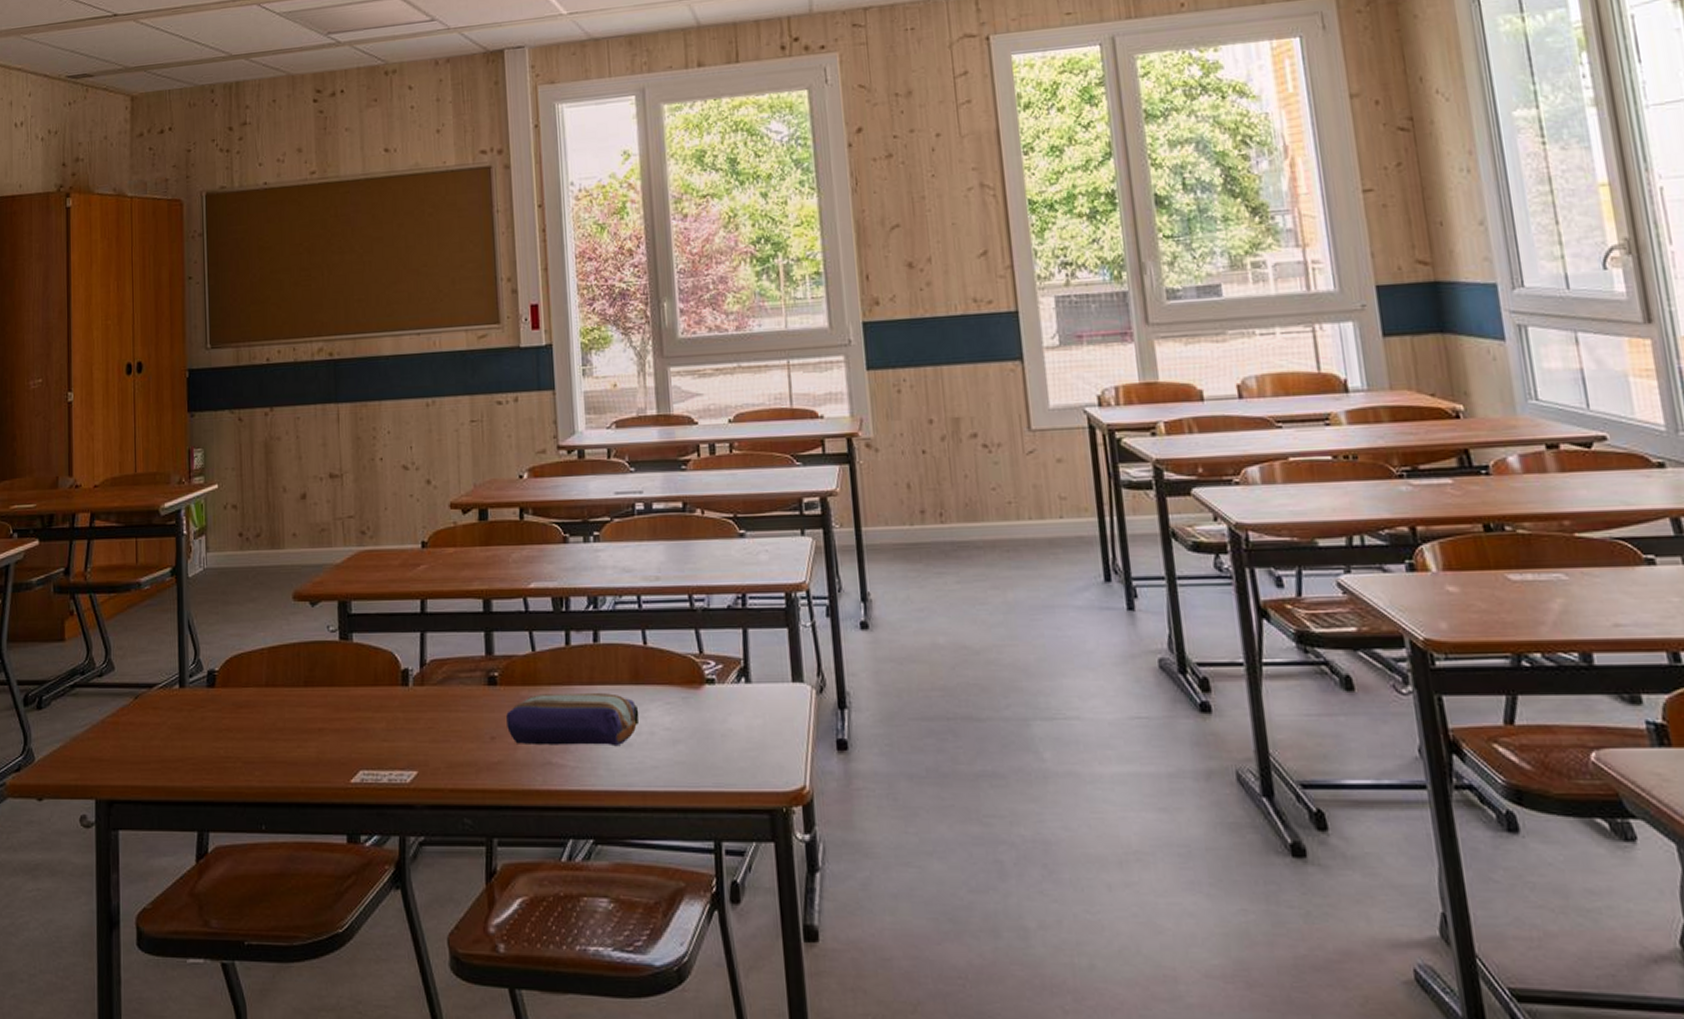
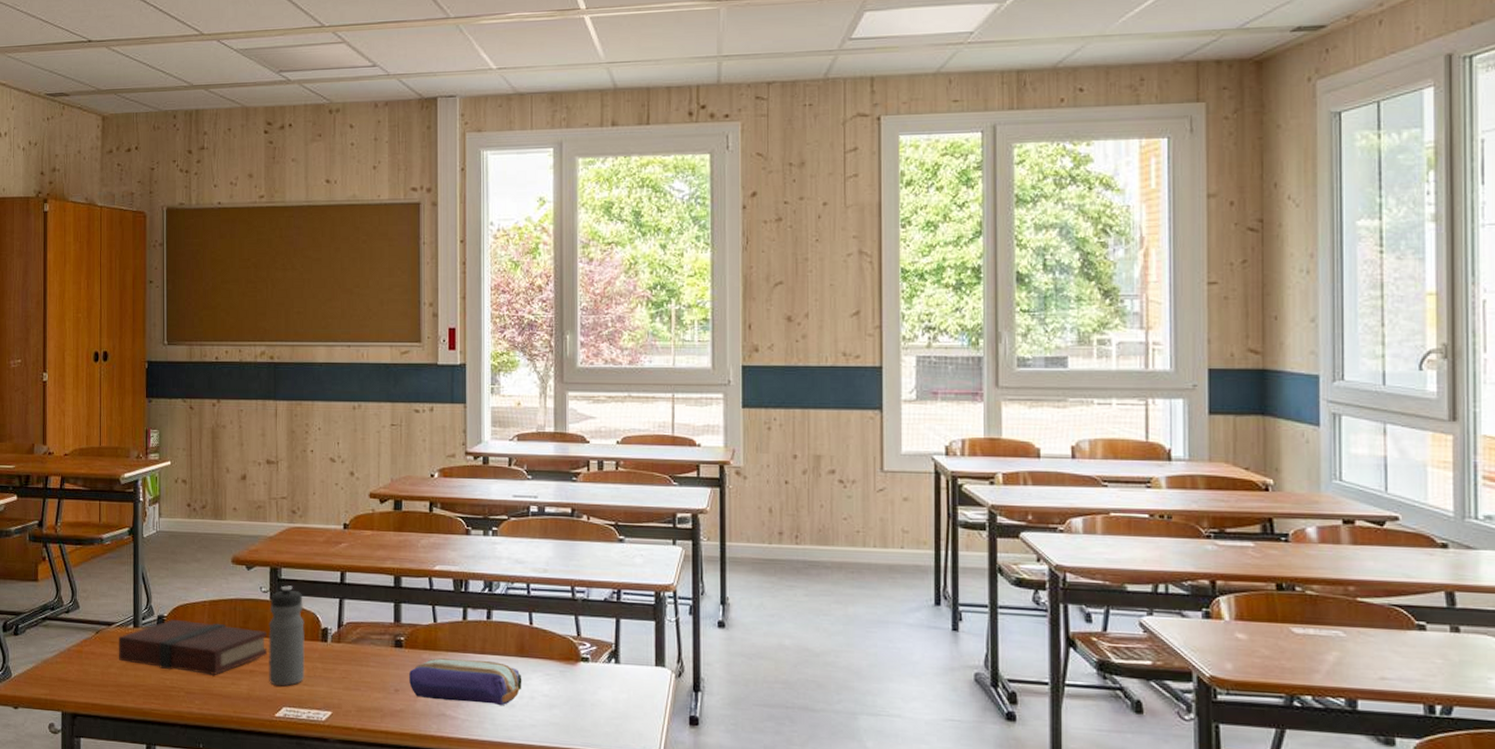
book: none [162,673,339,739] -> present [119,619,268,676]
water bottle: none [339,621,384,745] -> present [269,585,305,687]

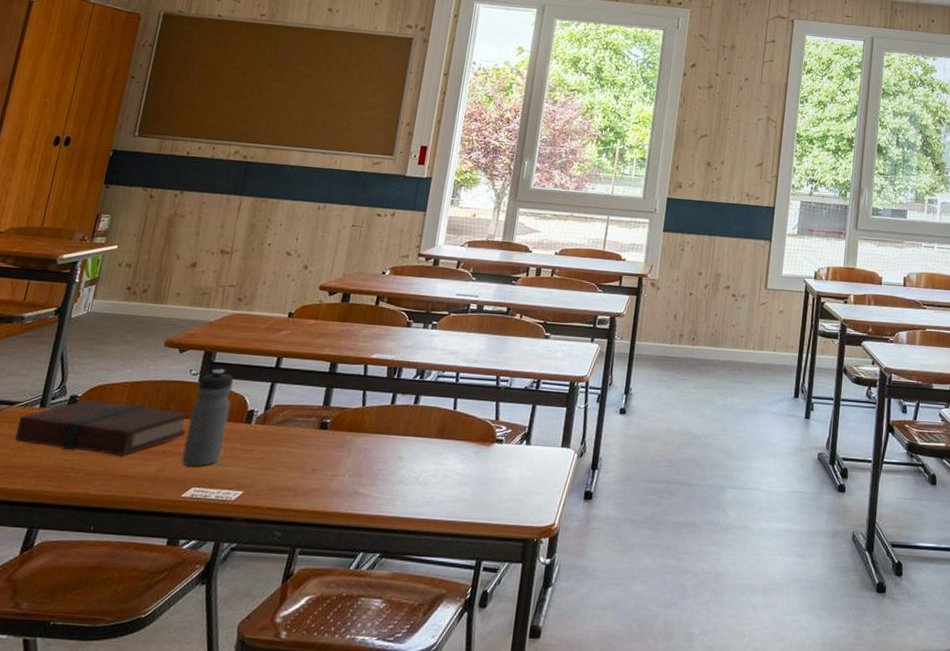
pencil case: present [409,658,522,706] -> none [328,439,439,484]

